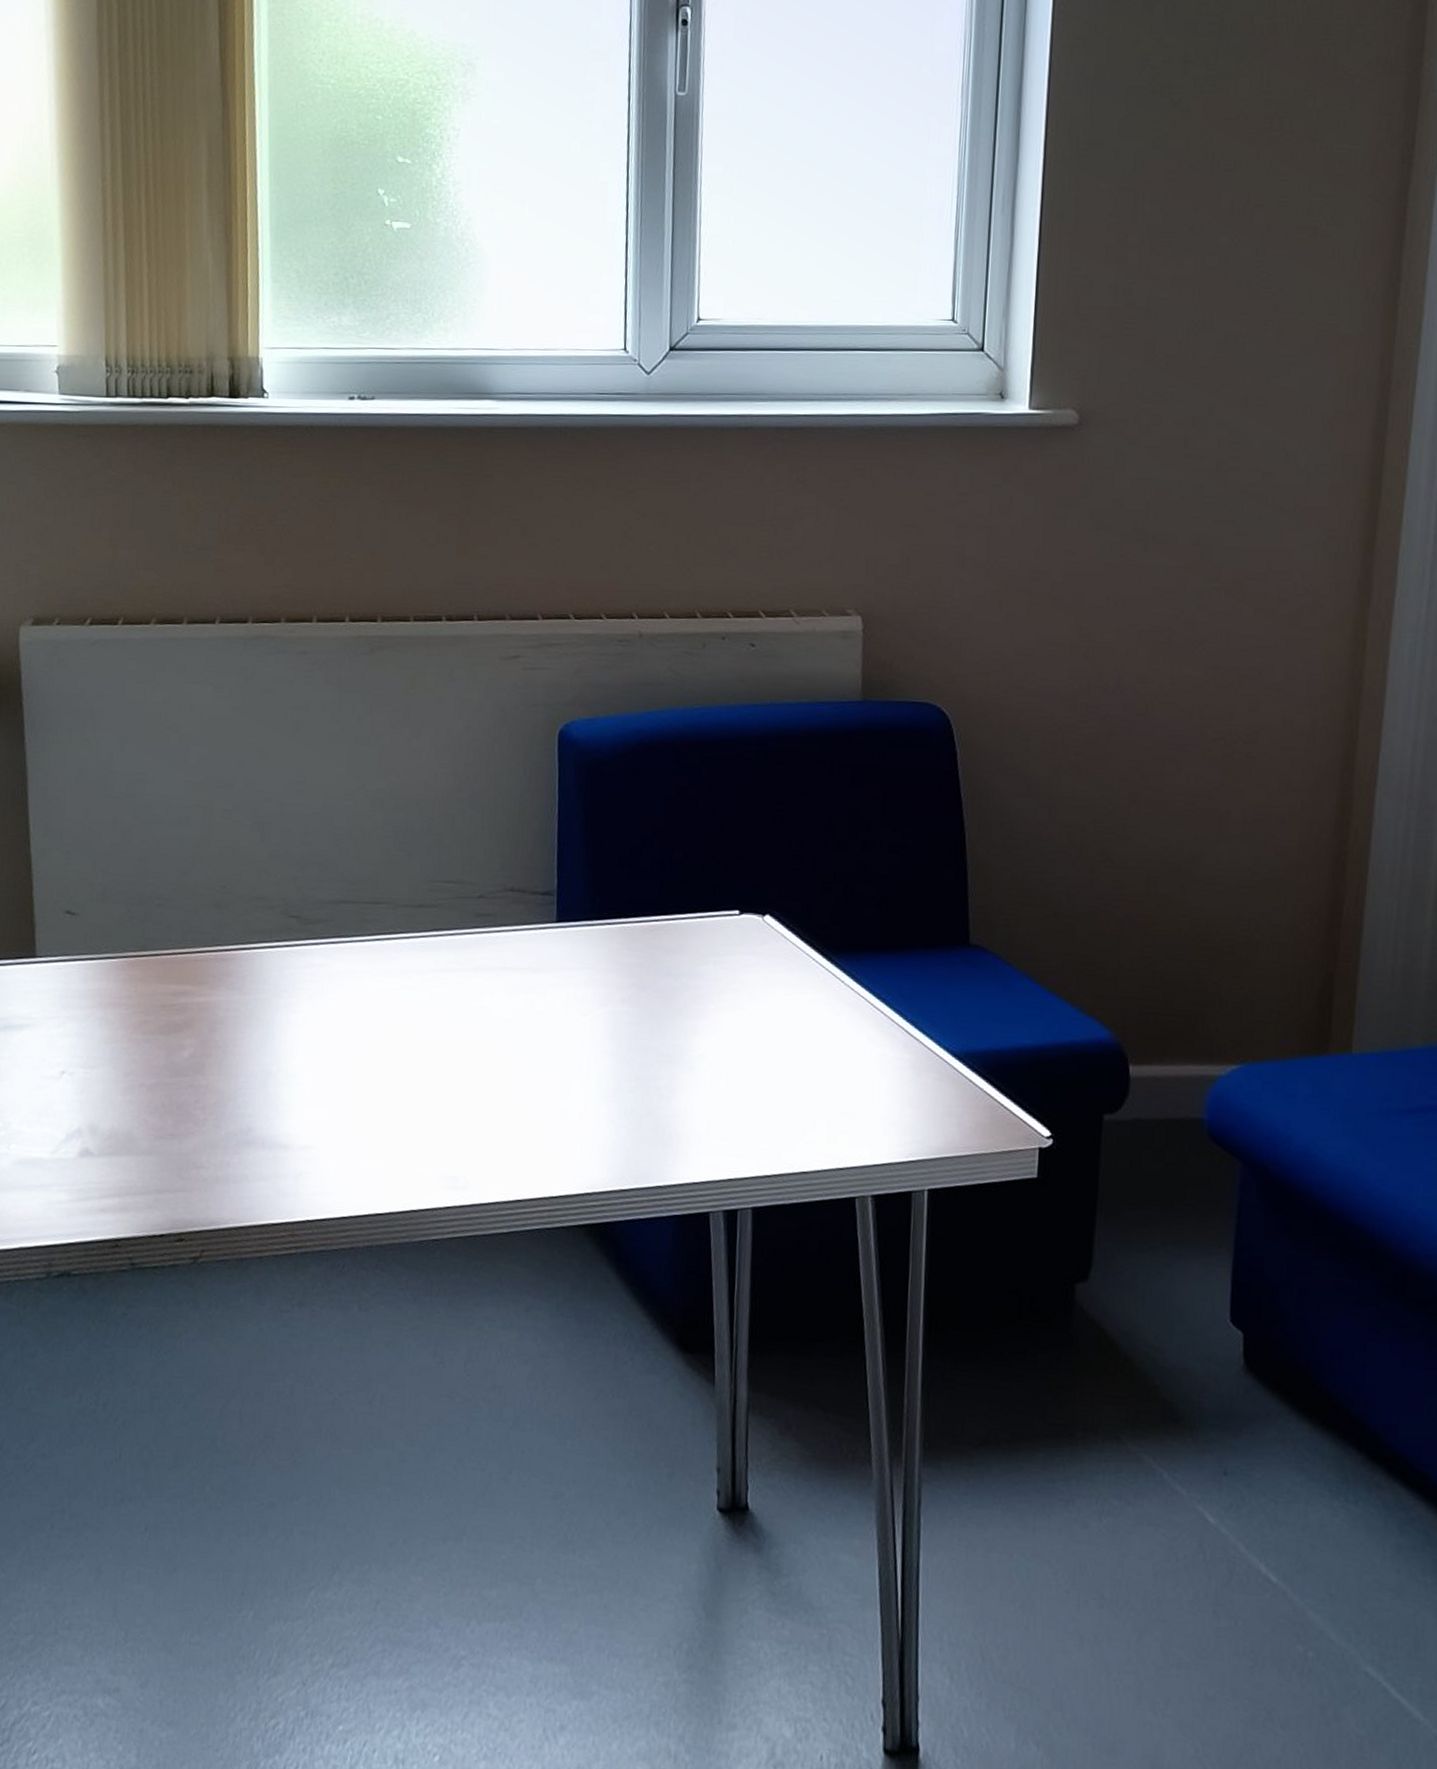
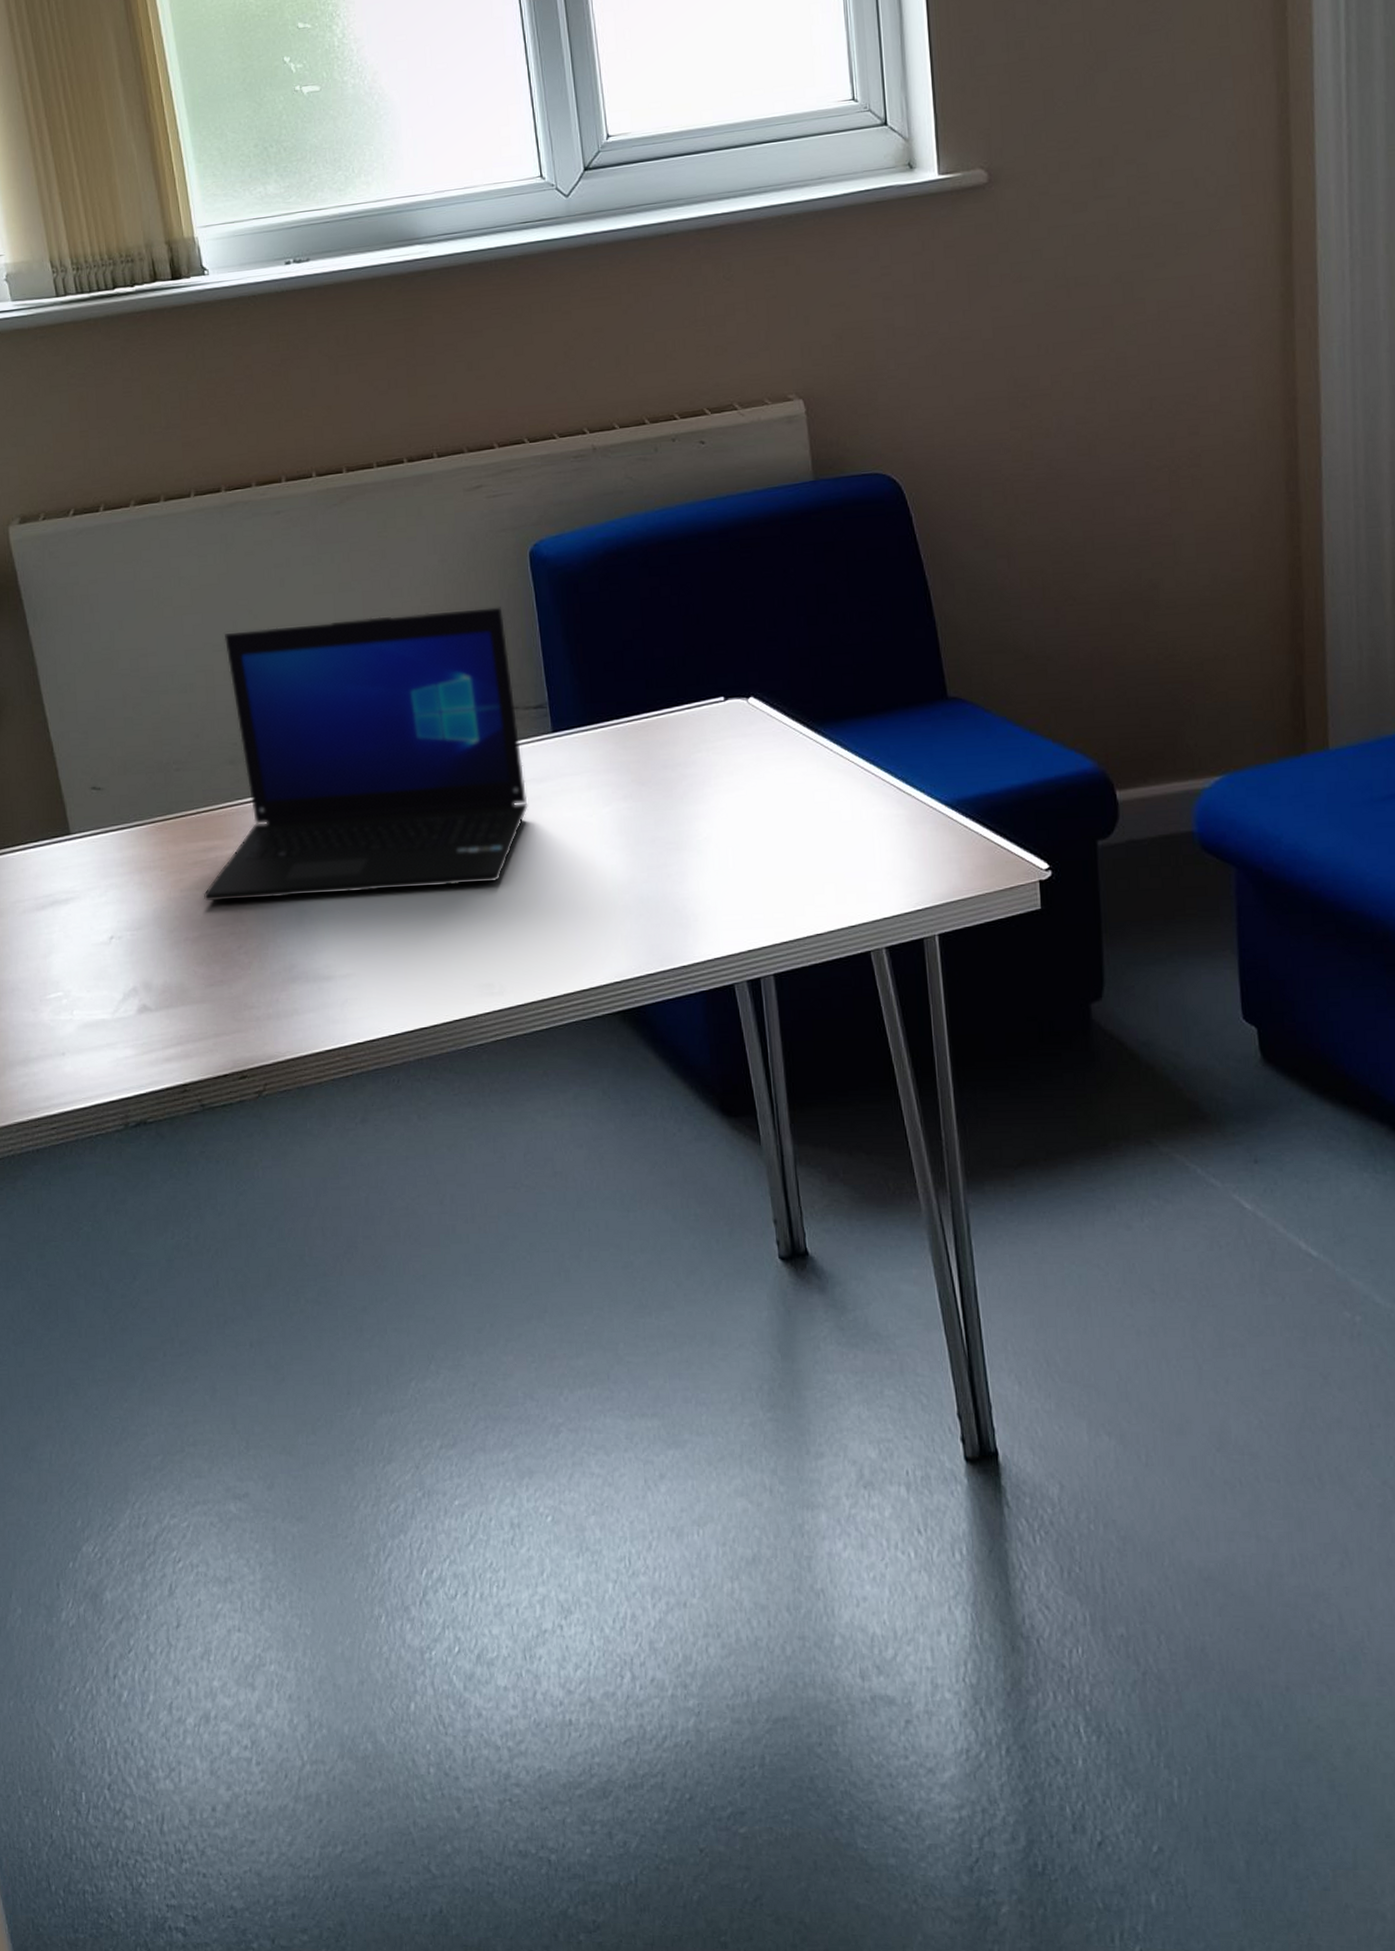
laptop: none [166,770,523,1071] -> present [203,607,528,902]

